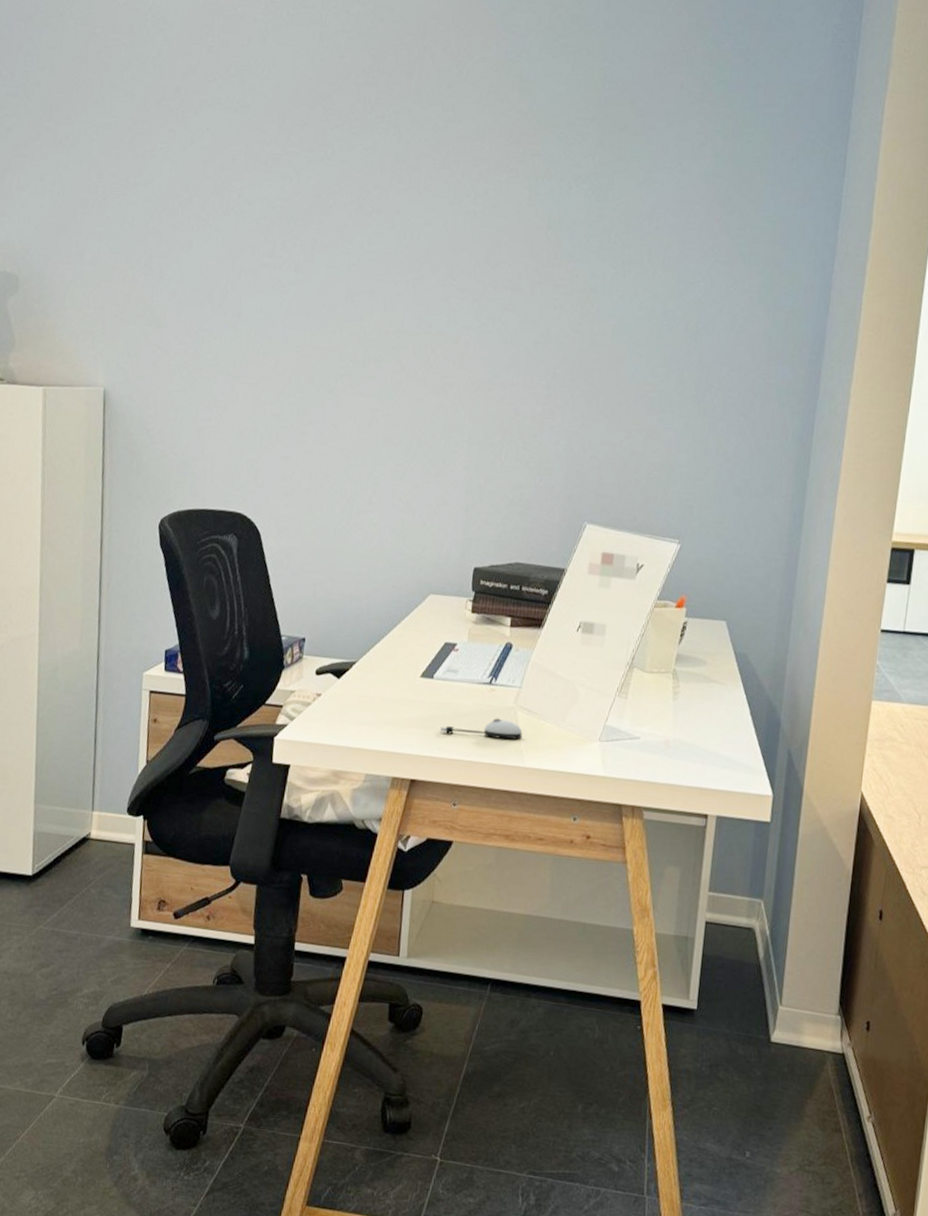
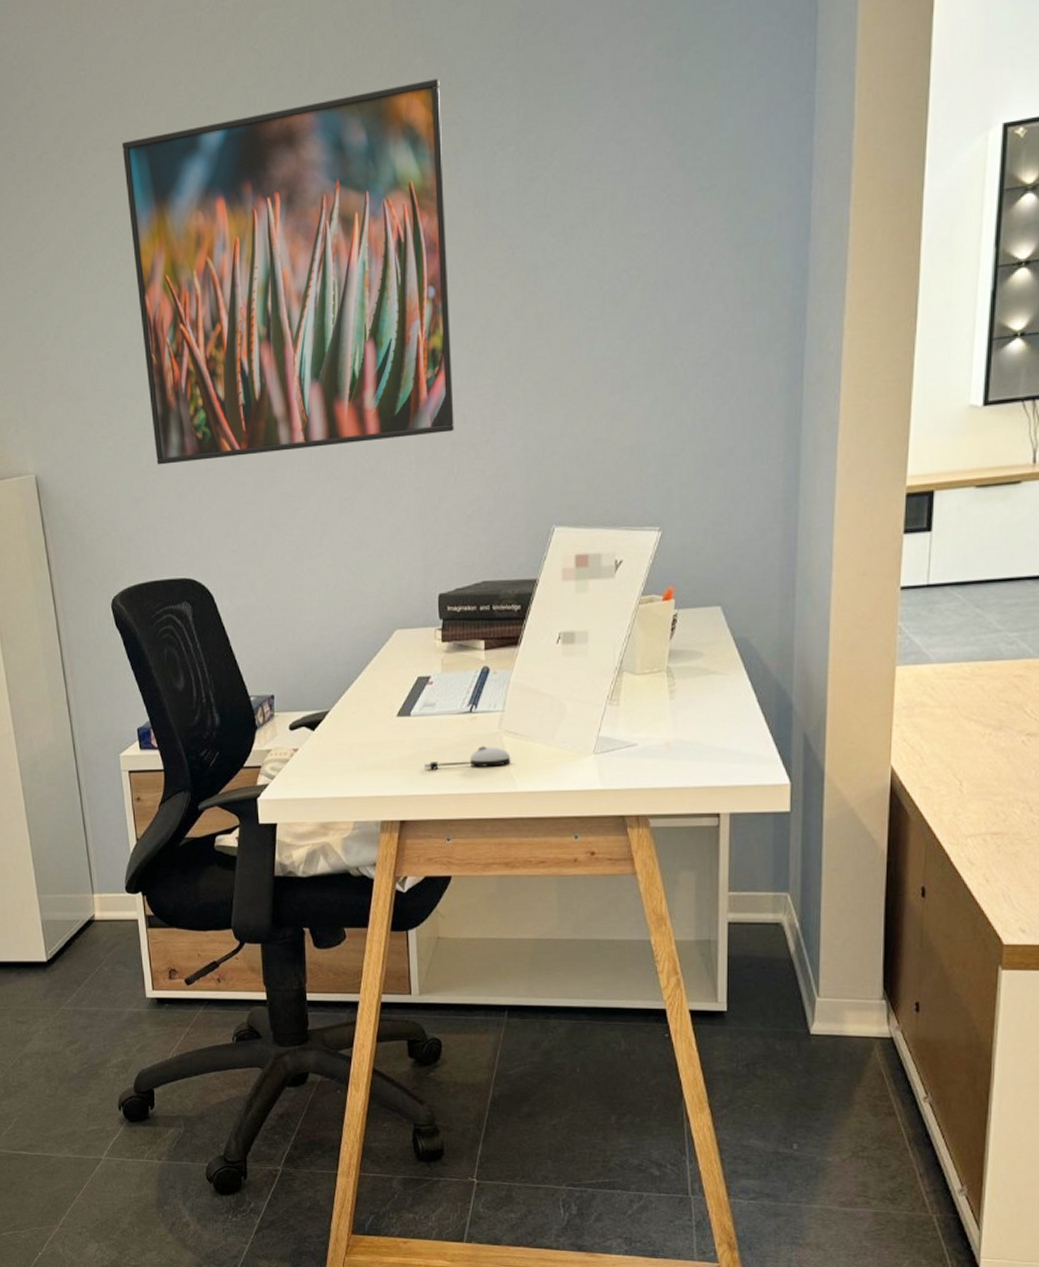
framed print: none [225,105,530,421] -> present [122,79,454,465]

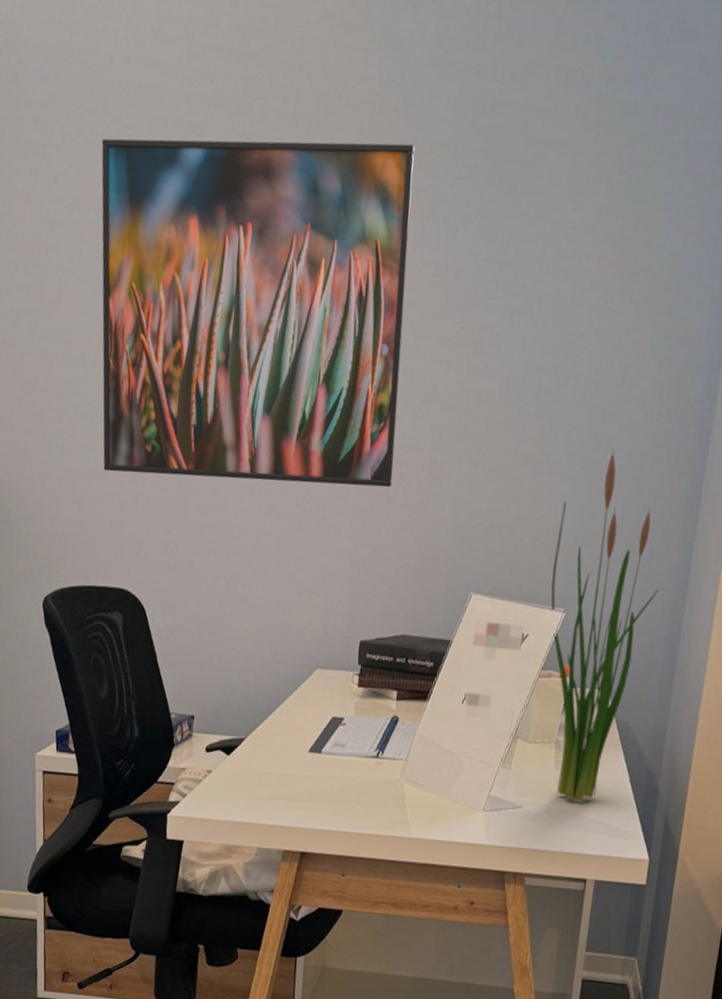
computer mouse: present [424,746,511,770] -> none [329,790,409,812]
plant: none [641,348,766,731] -> present [551,448,659,802]

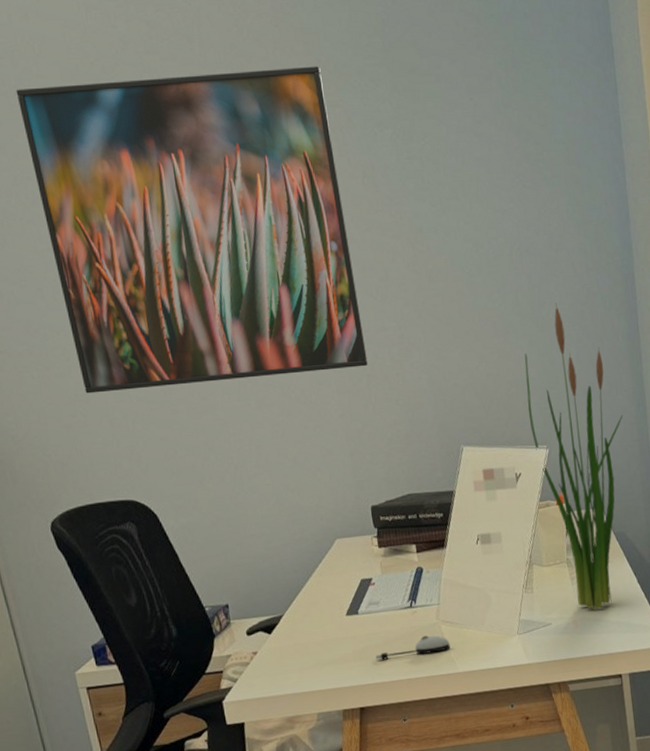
computer mouse: none [329,790,409,812] -> present [375,635,451,660]

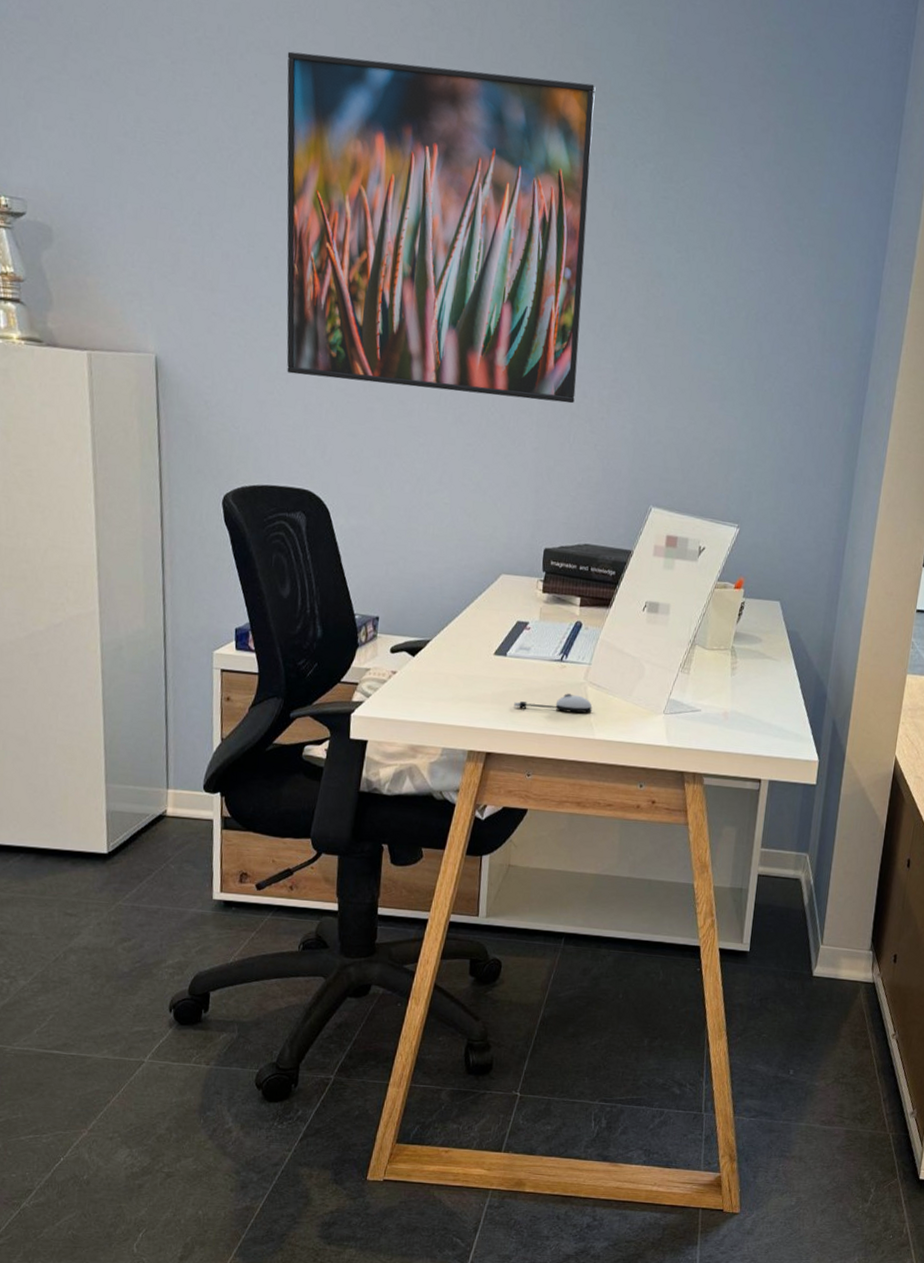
plant: present [525,303,623,610] -> none [725,378,825,706]

